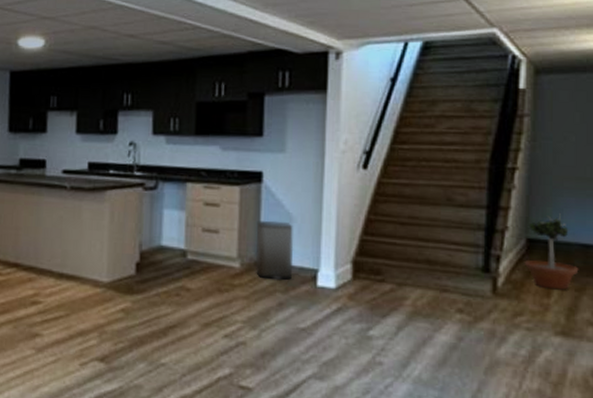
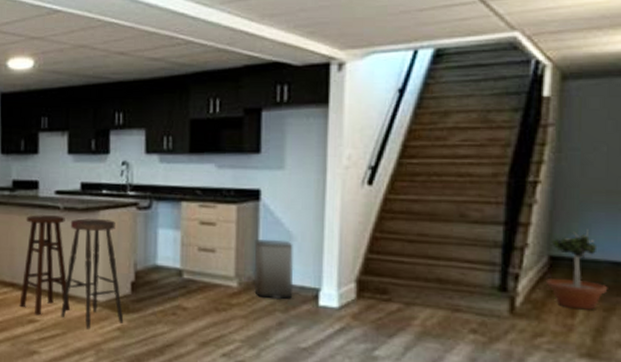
bar stool: none [22,194,74,297] -> present [19,215,70,315]
bar stool: none [64,198,128,311] -> present [61,218,124,330]

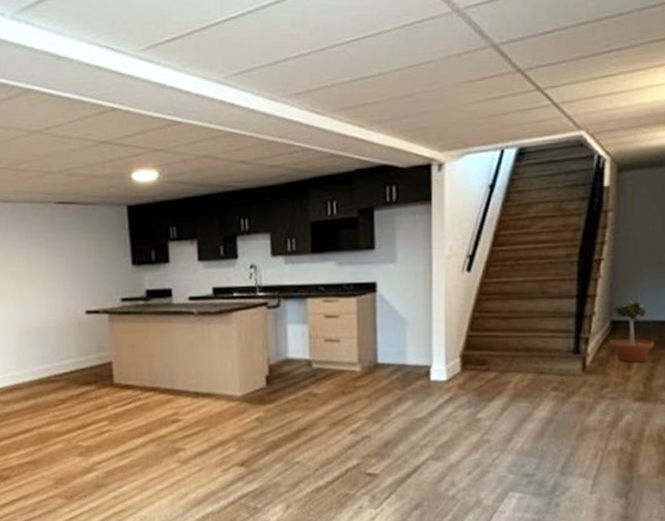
bar stool: present [19,215,70,315] -> none [161,320,210,415]
bar stool: present [61,218,124,330] -> none [202,320,261,423]
pedal bin: present [253,239,294,300] -> none [373,325,408,379]

